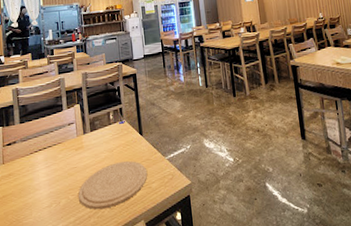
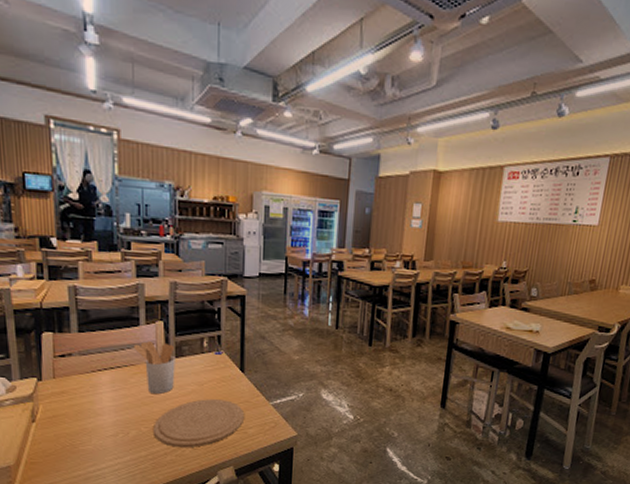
utensil holder: none [59,121,92,165] -> present [133,341,175,394]

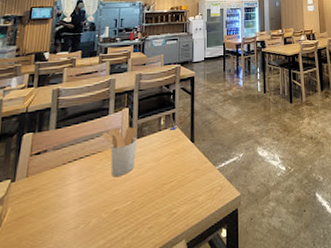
plate: present [154,399,245,448] -> none [113,171,195,229]

